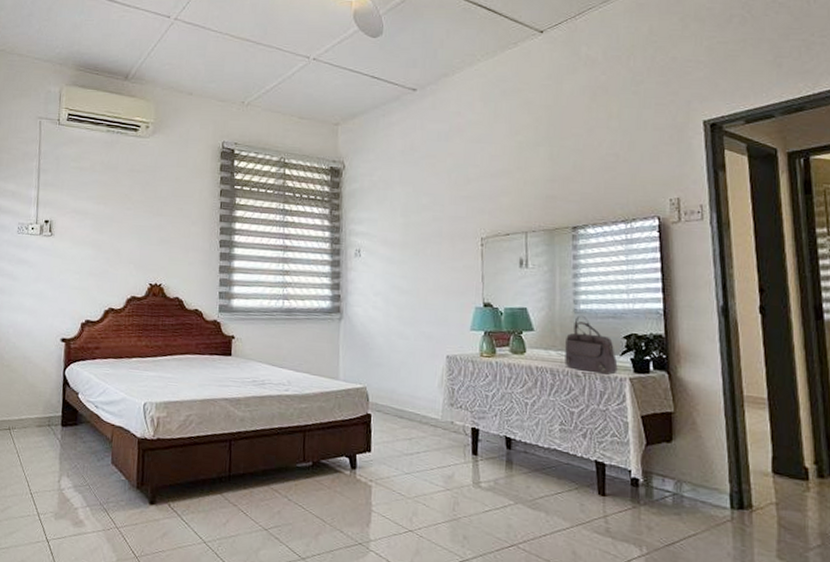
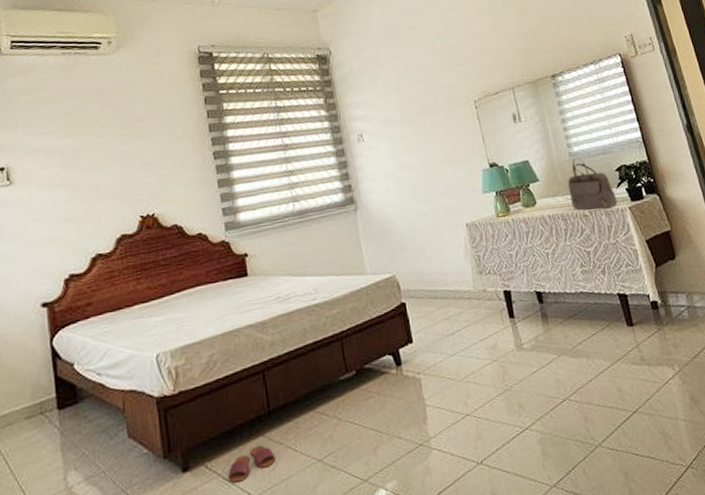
slippers: none [186,500,228,527] -> present [228,444,275,483]

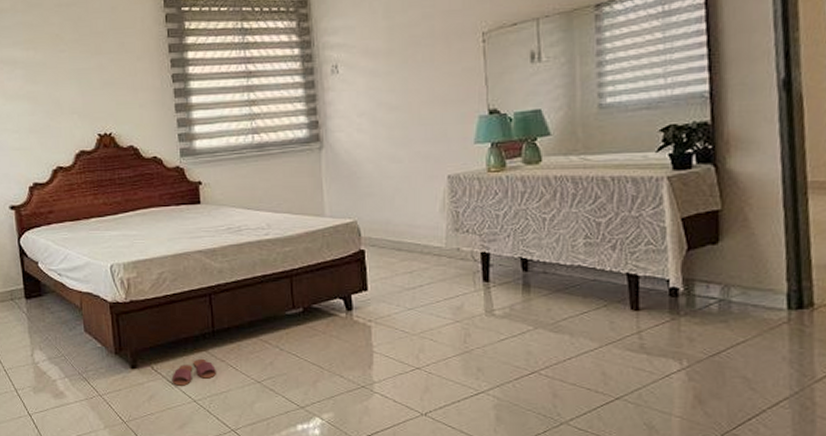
handbag: present [568,157,618,211] -> none [588,110,653,176]

